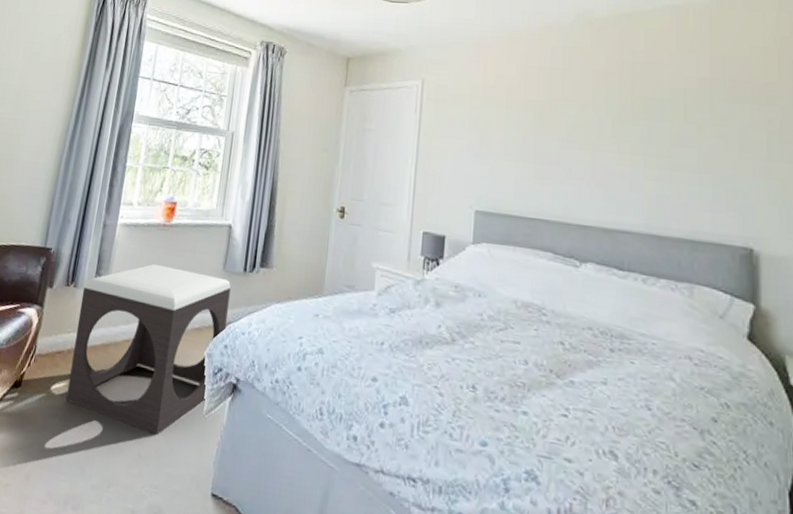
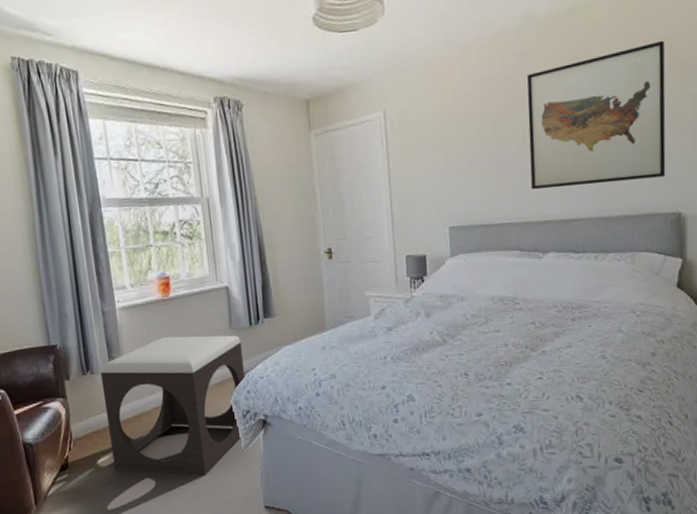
wall art: none [573,59,735,204] -> present [527,40,666,190]

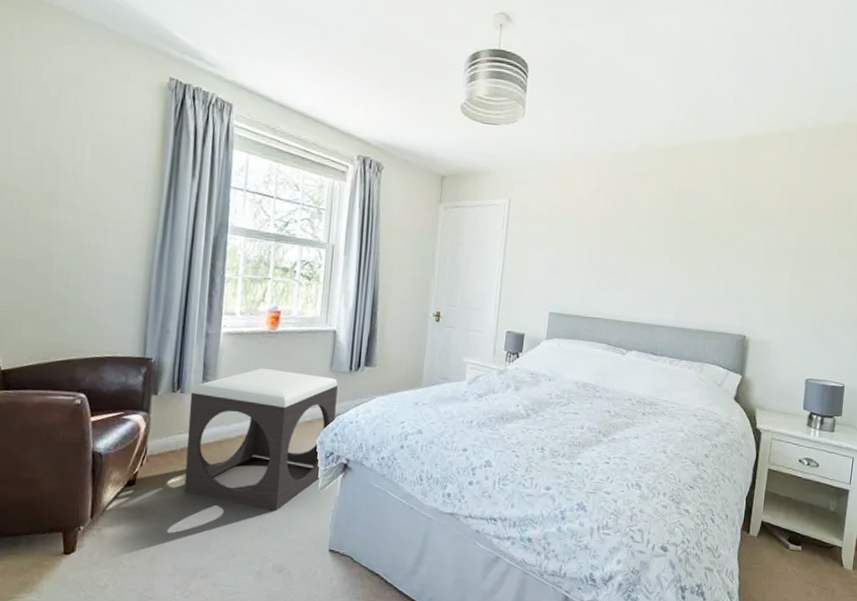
wall art: present [527,40,666,190] -> none [626,188,752,303]

